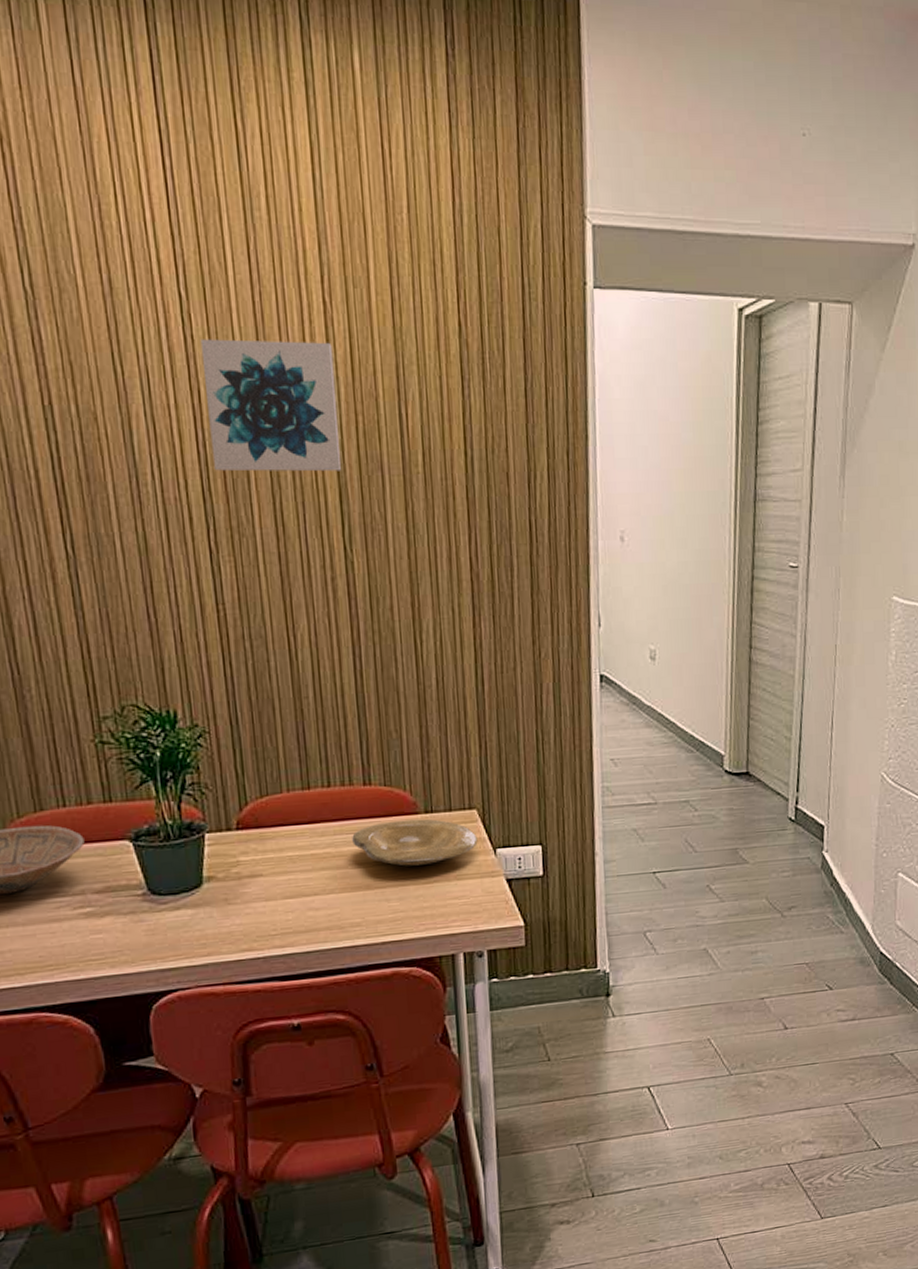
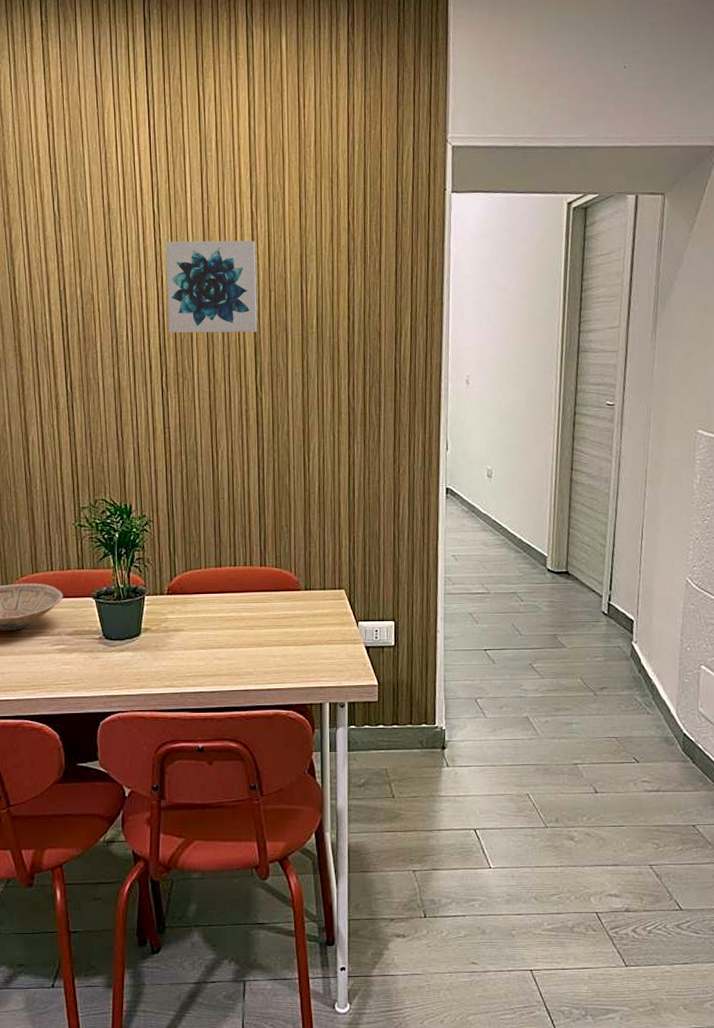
plate: present [352,818,478,866] -> none [250,594,344,631]

